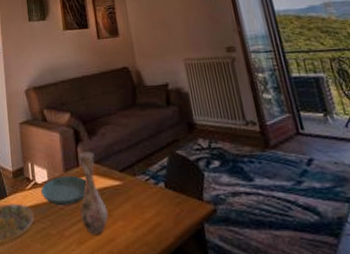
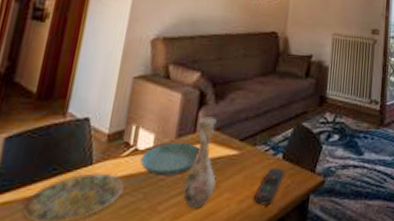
remote control: none [147,196,172,233] -> present [254,167,285,205]

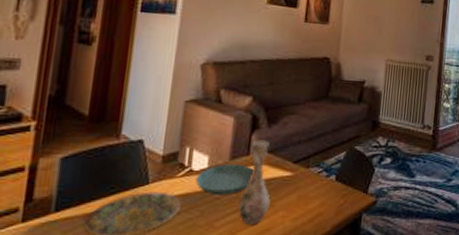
remote control: present [254,167,285,205] -> none [308,188,338,223]

